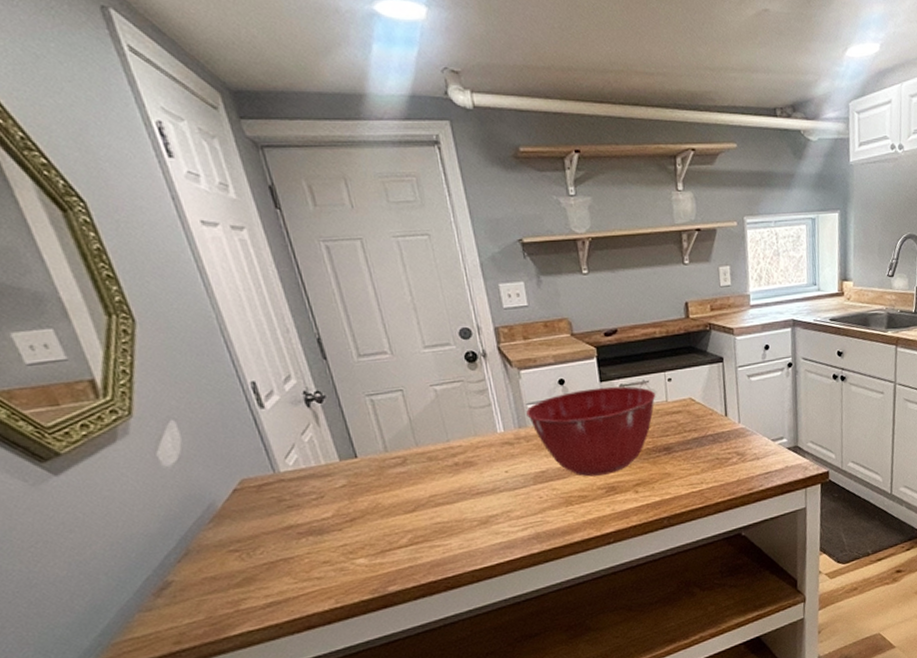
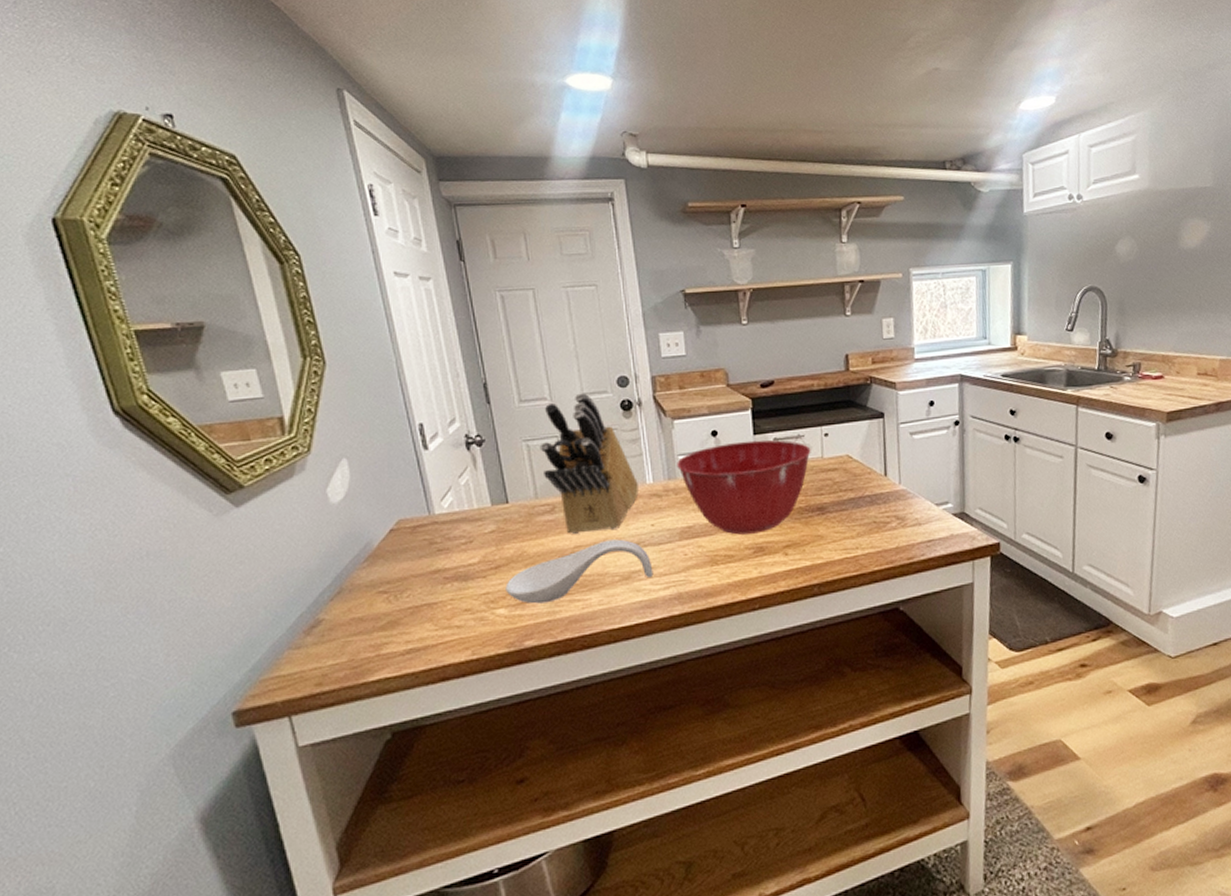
spoon rest: none [363,486,511,552] -> present [505,539,654,604]
knife block: none [384,346,490,485] -> present [539,393,639,534]

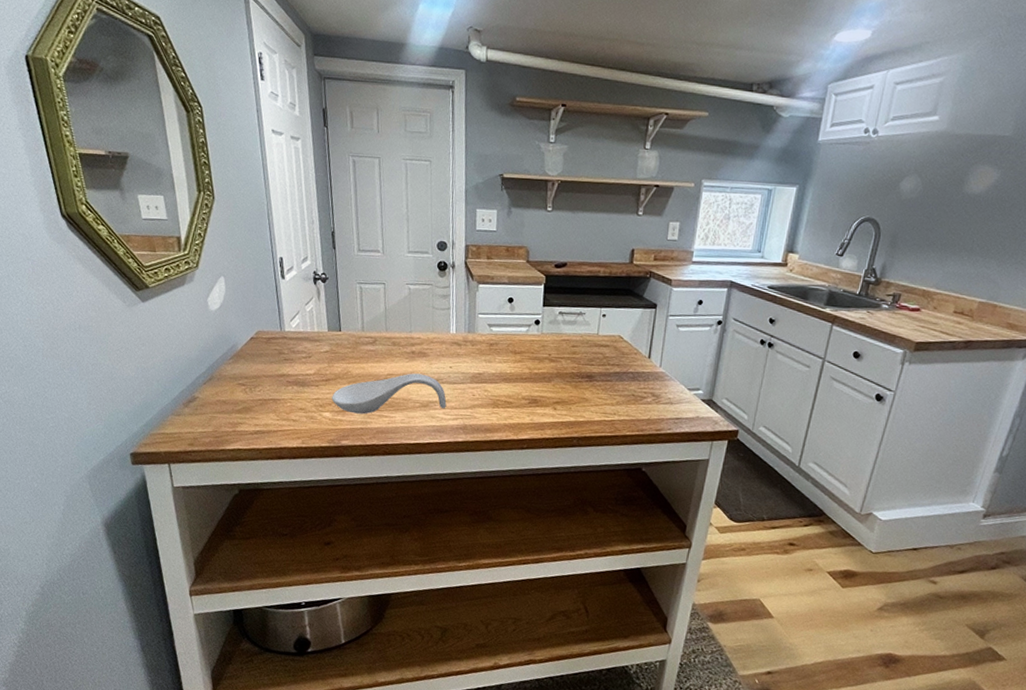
knife block: present [539,393,639,534] -> none [370,251,444,367]
mixing bowl: present [677,440,811,535] -> none [476,310,589,388]

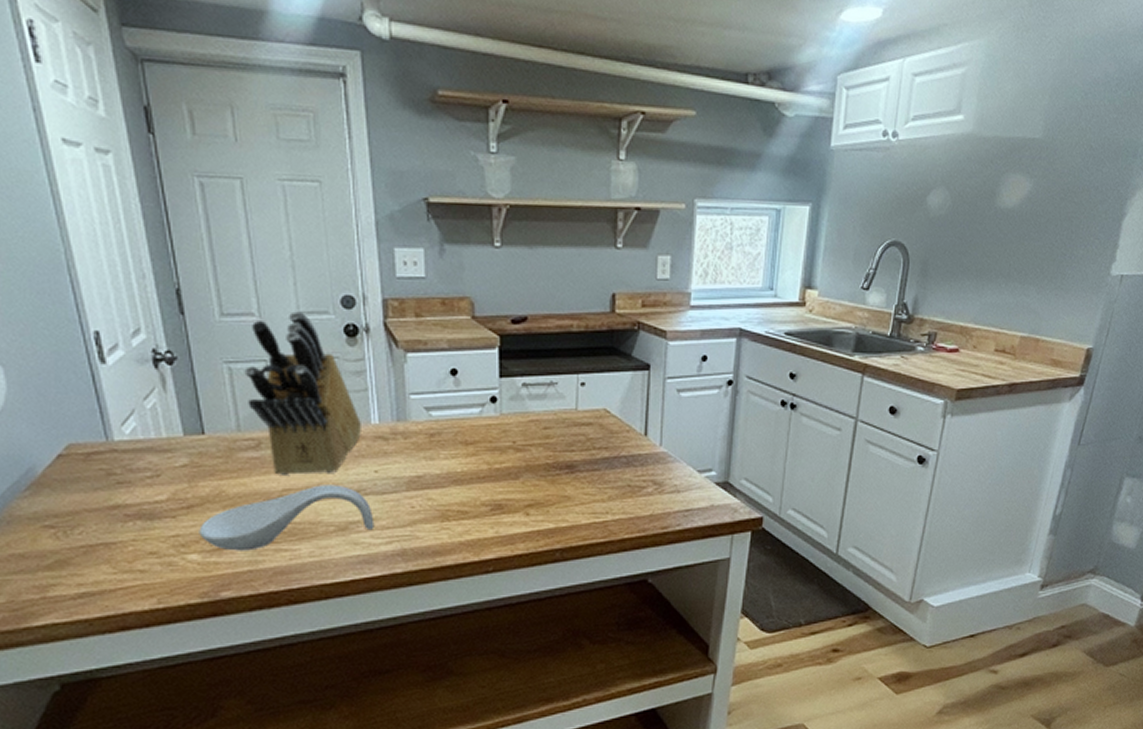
knife block: none [370,251,444,367] -> present [244,311,361,475]

